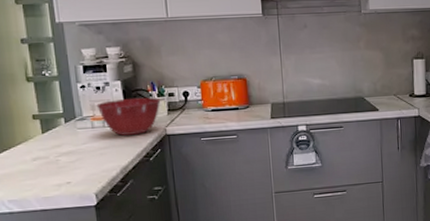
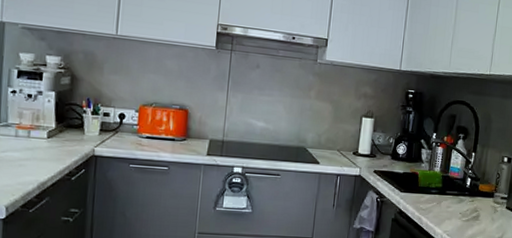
mixing bowl: present [96,97,161,136] -> none [24,110,95,151]

